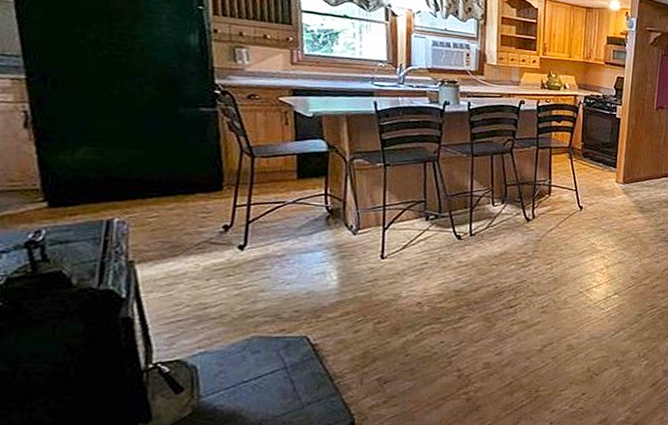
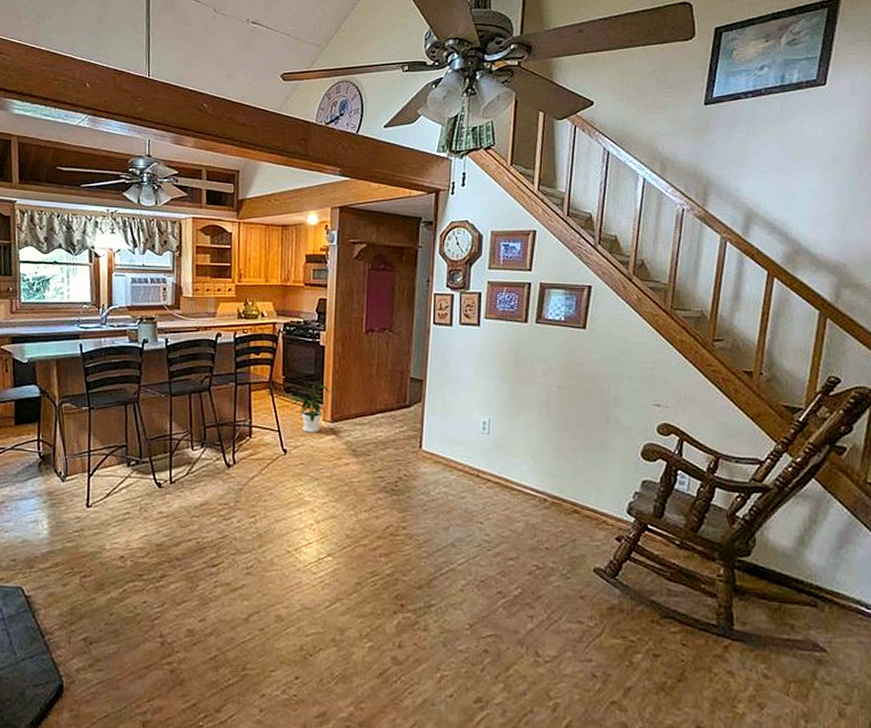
house plant: none [587,147,623,192] -> present [290,380,330,433]

